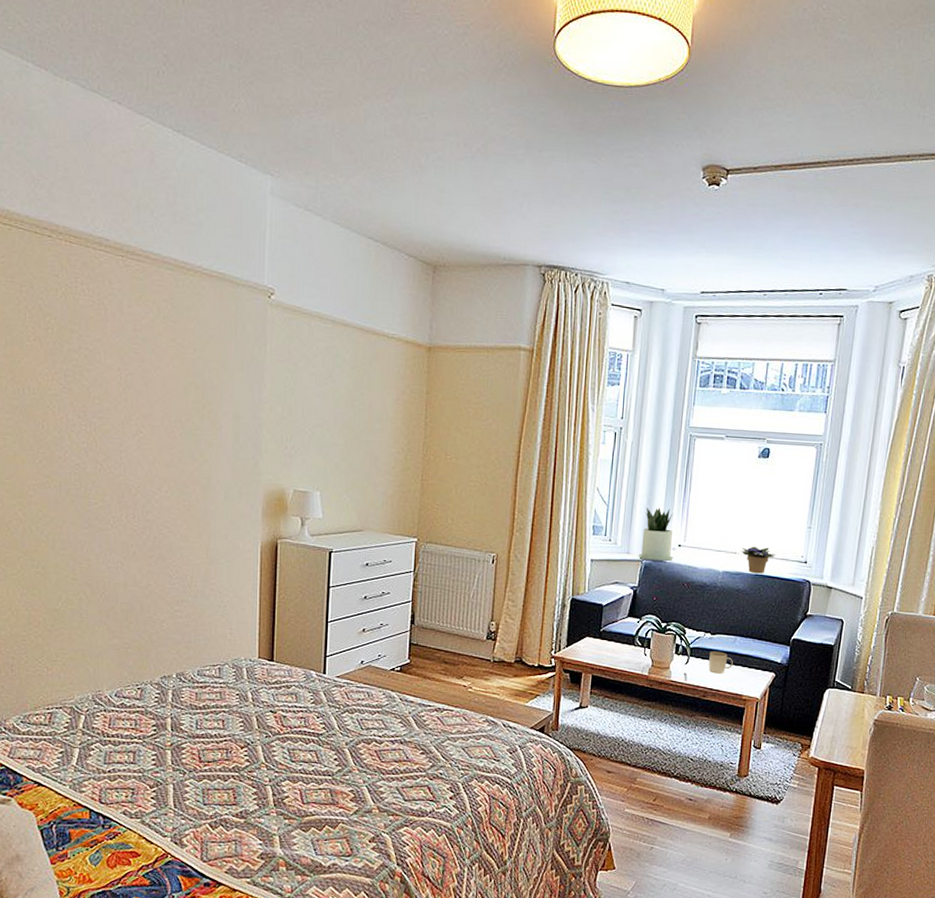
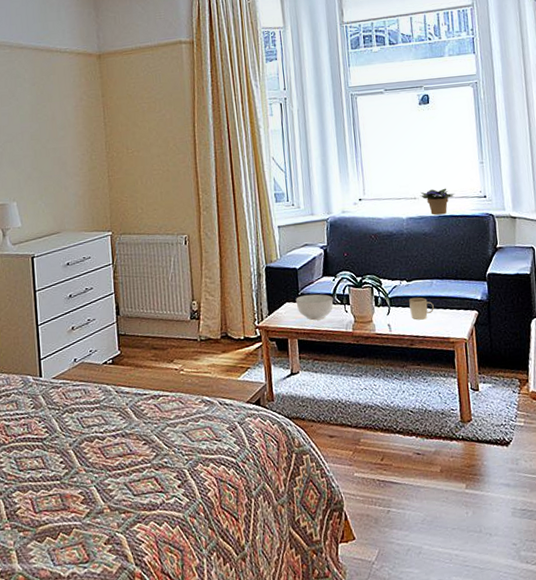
bowl: none [596,632,635,659] -> present [295,293,334,321]
planter: present [638,507,674,562] -> none [322,166,357,219]

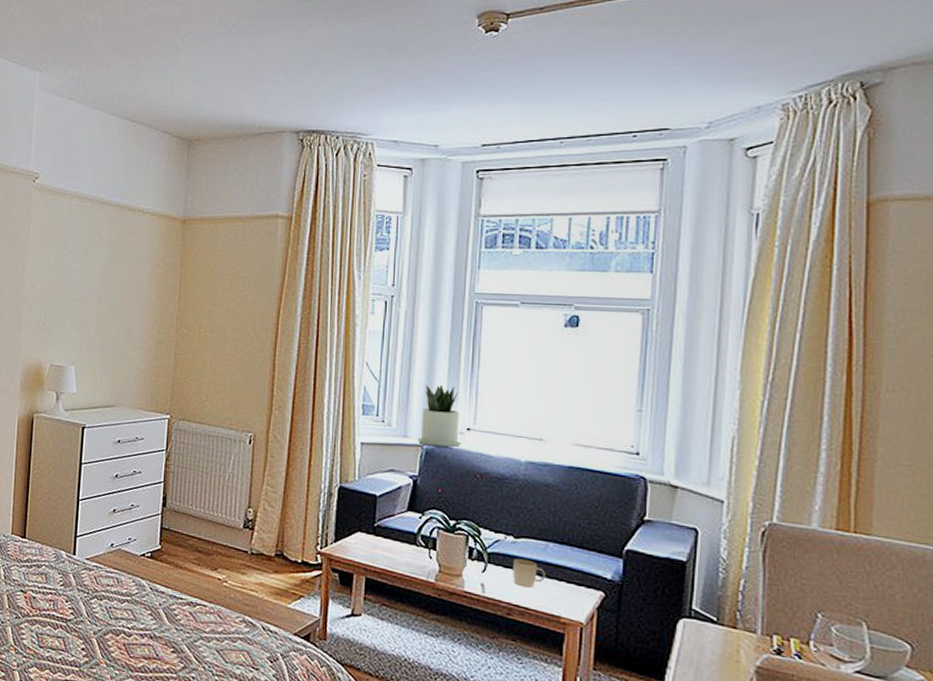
bowl: present [295,293,334,321] -> none [369,527,416,561]
planter: none [322,166,357,219] -> present [417,384,462,448]
potted flower: present [420,188,455,215] -> none [547,432,595,466]

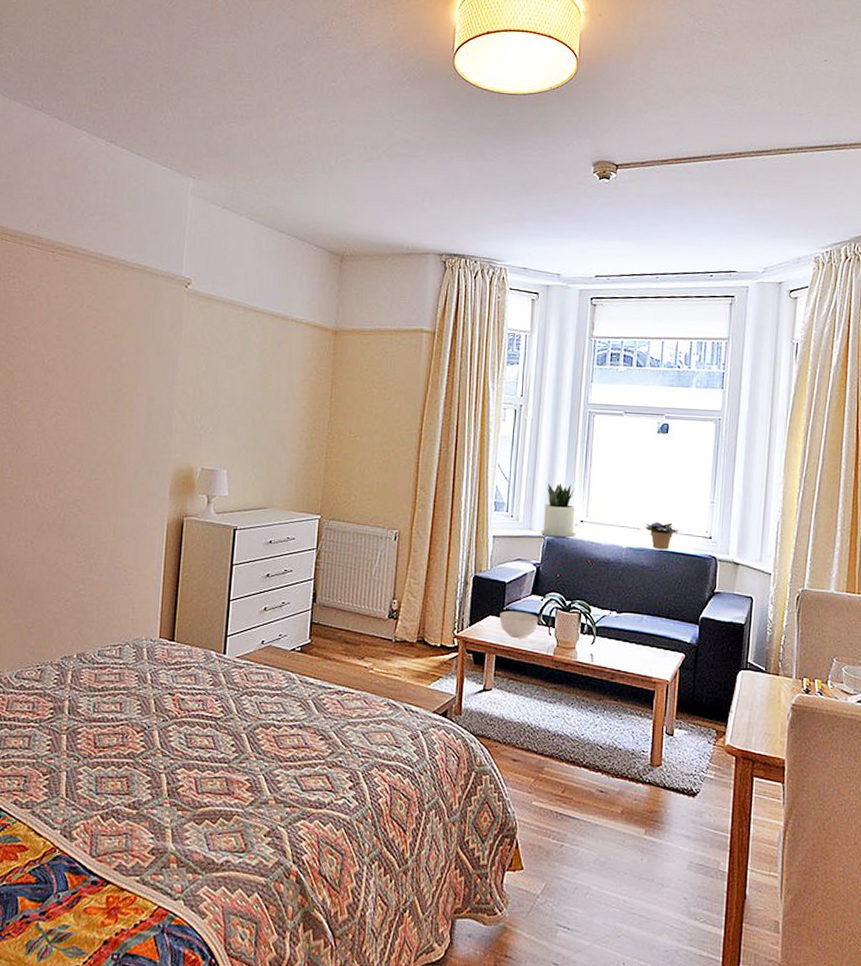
bowl: none [369,527,416,561] -> present [499,610,539,639]
mug: present [513,558,545,588] -> none [615,630,641,655]
potted flower: none [547,432,595,466] -> present [644,522,680,550]

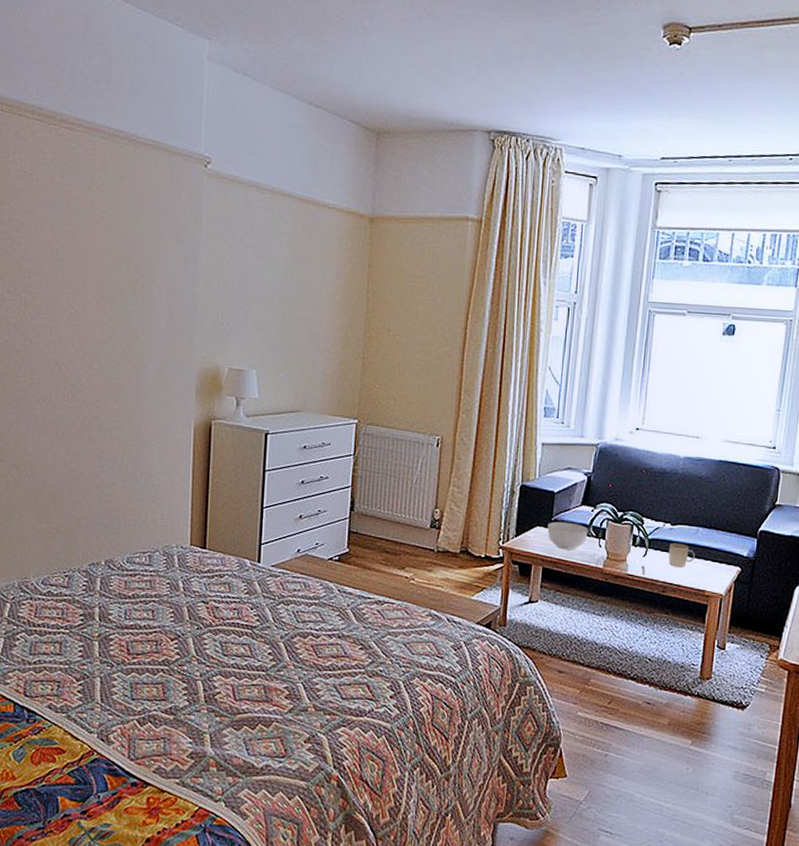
planter: present [540,483,577,538] -> none [592,388,631,446]
mug: none [615,630,641,655] -> present [668,542,695,568]
potted flower: present [644,522,680,550] -> none [703,430,742,460]

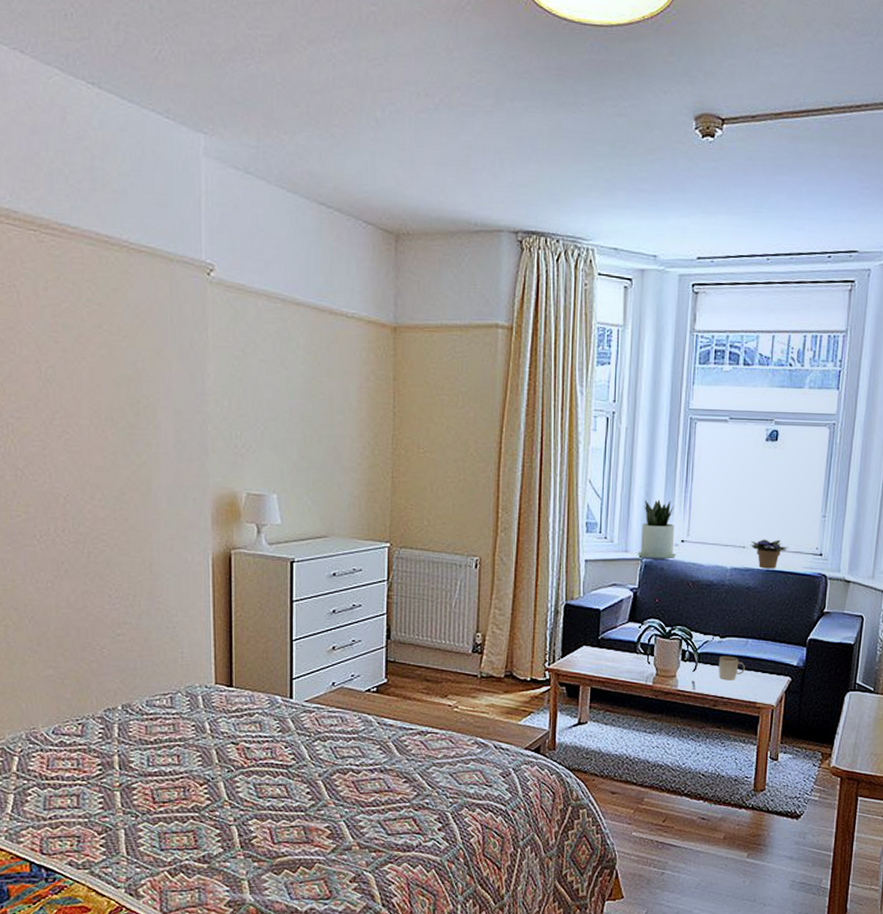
bowl: present [547,521,589,551] -> none [594,640,636,669]
planter: none [592,388,631,446] -> present [637,499,677,559]
potted flower: none [703,430,742,460] -> present [749,539,788,569]

